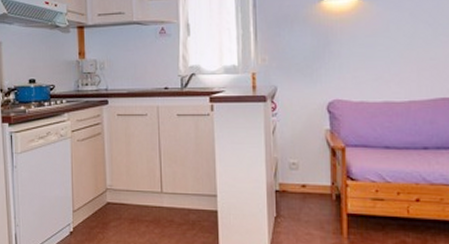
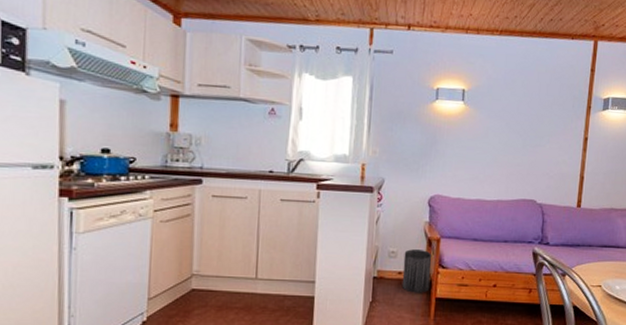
trash can: none [306,160,339,208] -> present [401,249,432,293]

